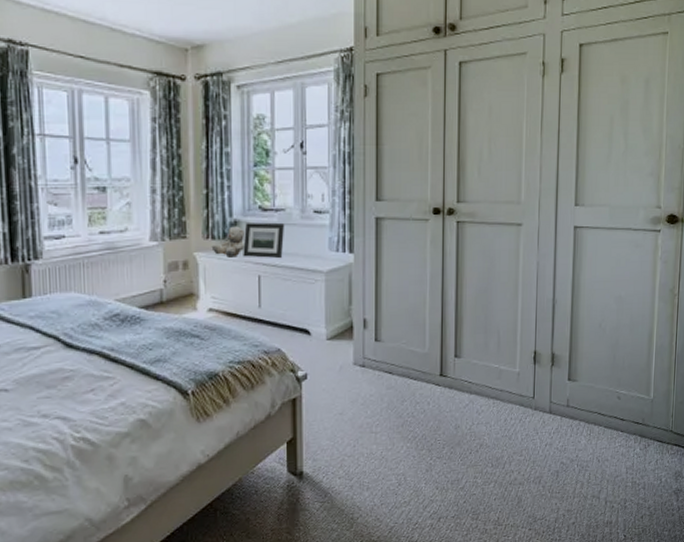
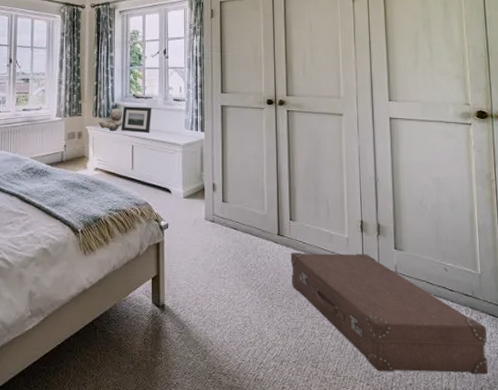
suitcase: none [453,388,652,515] -> present [290,252,489,375]

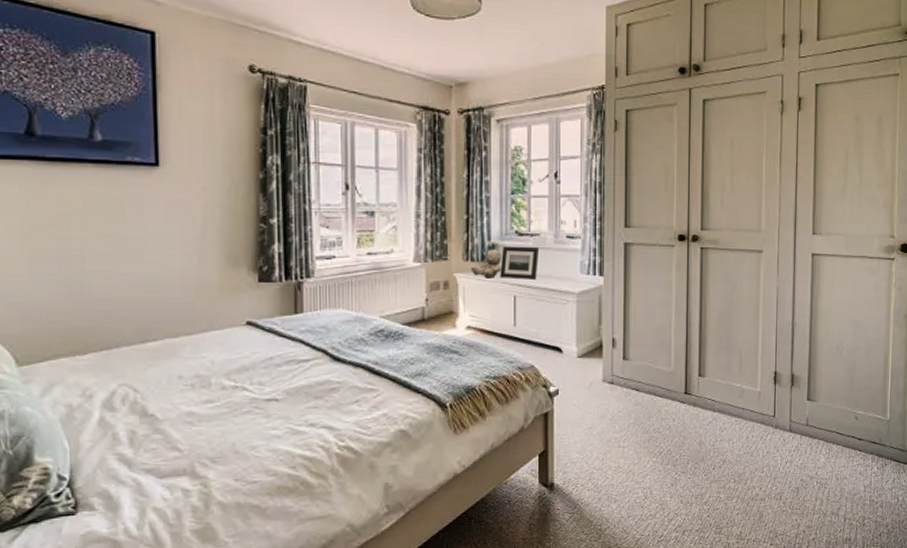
suitcase: present [290,252,489,375] -> none [697,408,890,530]

